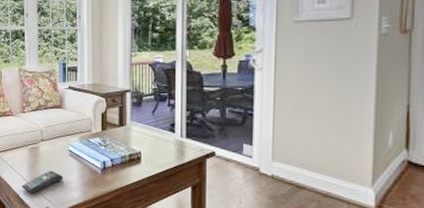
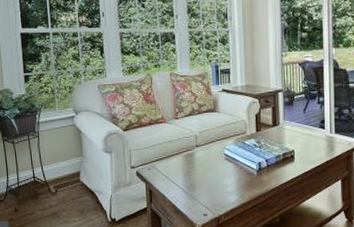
remote control: present [21,170,63,194] -> none [177,176,220,202]

